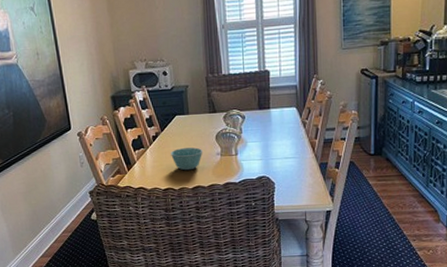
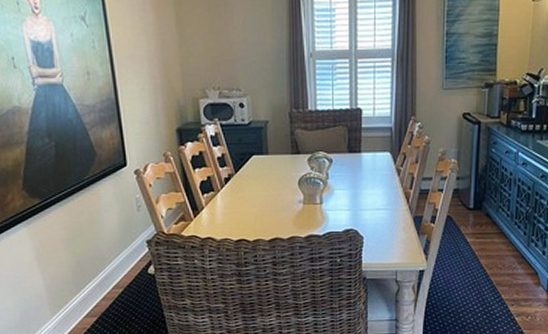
bowl: present [171,147,203,171] -> none [245,193,283,220]

